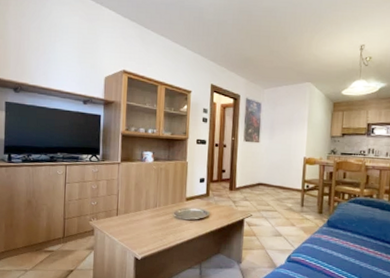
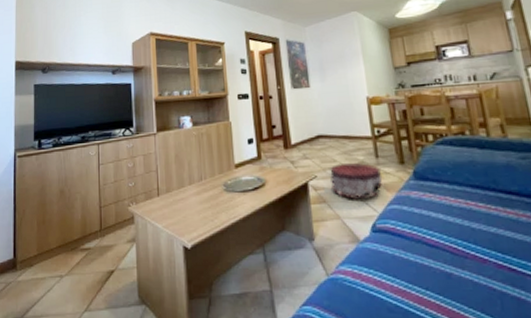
pouf: none [262,207,304,237] -> present [330,162,383,200]

